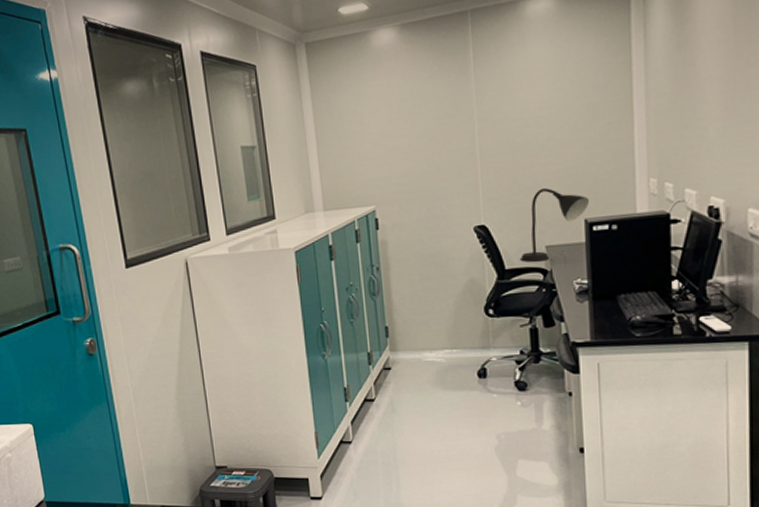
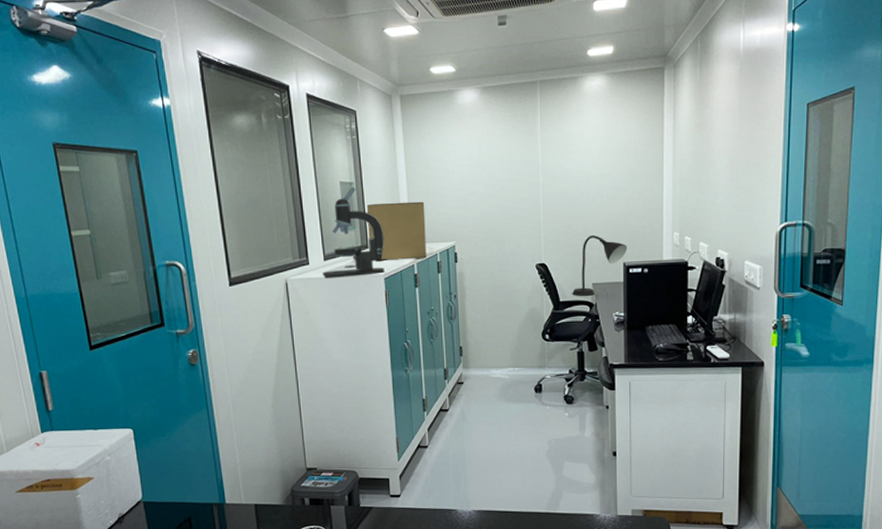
microscope: none [226,150,295,256] -> present [323,186,385,279]
box: none [271,161,343,232] -> present [366,201,427,260]

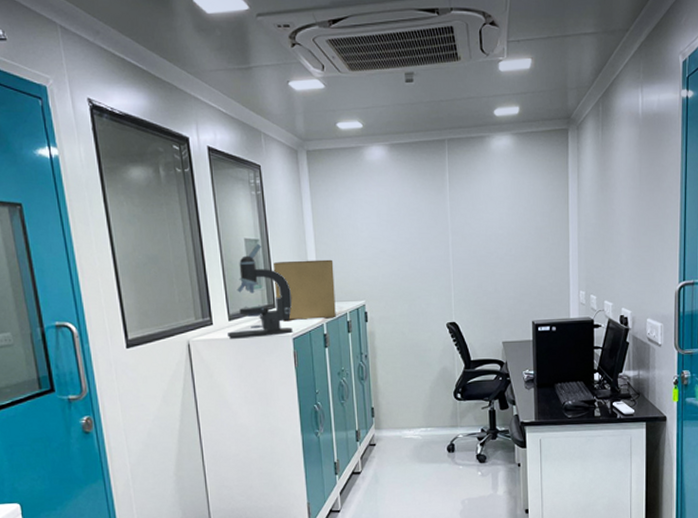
desk lamp: present [571,234,627,297] -> none [482,293,535,356]

